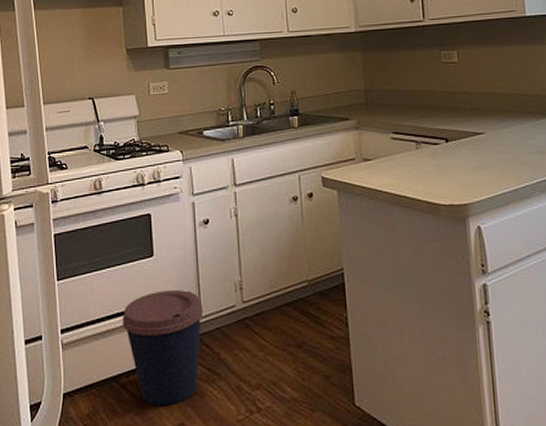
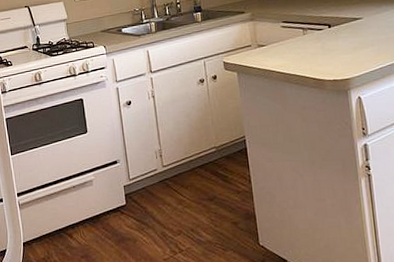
coffee cup: present [122,290,203,406] -> none [65,159,131,250]

